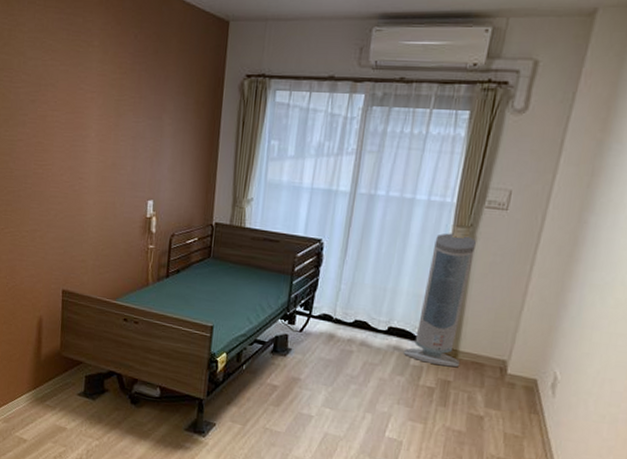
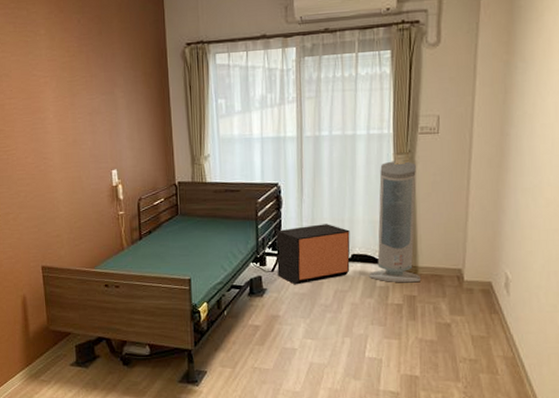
nightstand: none [305,289,391,350] -> present [276,224,350,285]

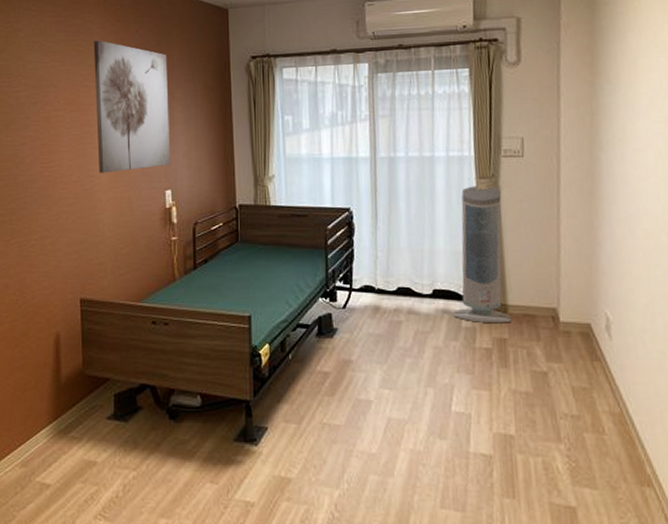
wall art: none [39,30,116,156] -> present [93,40,171,174]
nightstand: present [276,224,350,285] -> none [348,254,432,325]

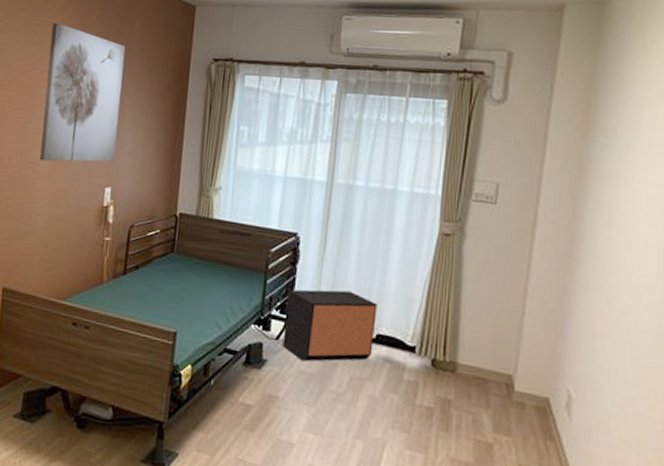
nightstand: none [348,254,432,325] -> present [283,289,377,362]
air purifier: present [453,185,511,324] -> none [395,228,466,383]

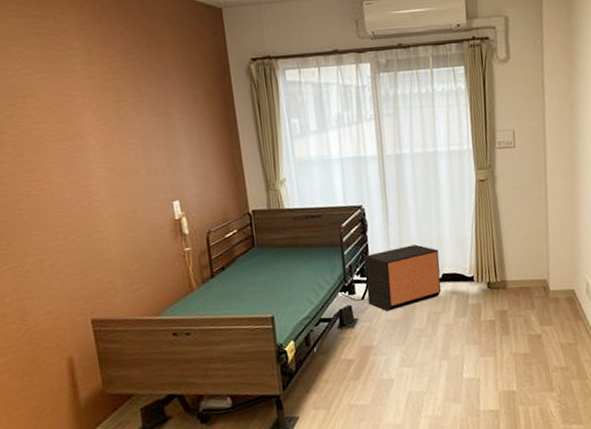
wall art: present [39,22,126,162] -> none [71,43,176,189]

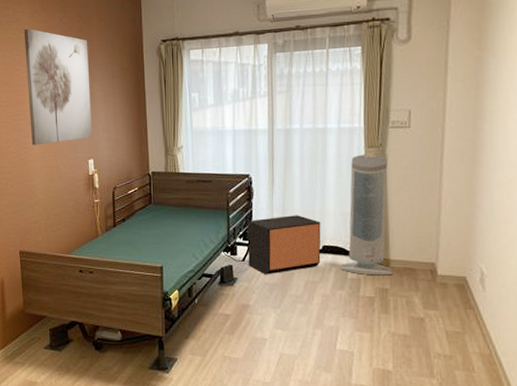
wall art: none [71,43,176,189] -> present [24,28,93,146]
air purifier: none [460,175,510,299] -> present [340,154,393,276]

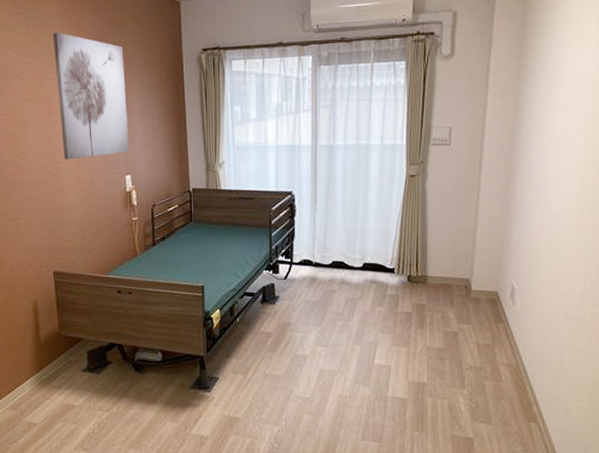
nightstand: present [247,215,321,275] -> none [289,233,362,293]
air purifier: present [340,154,393,276] -> none [379,171,429,292]

